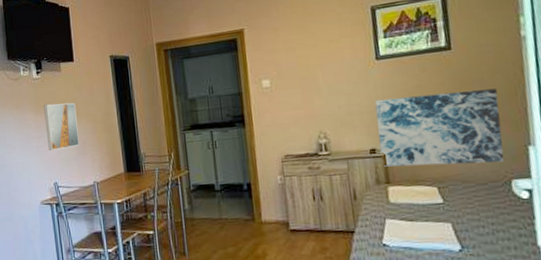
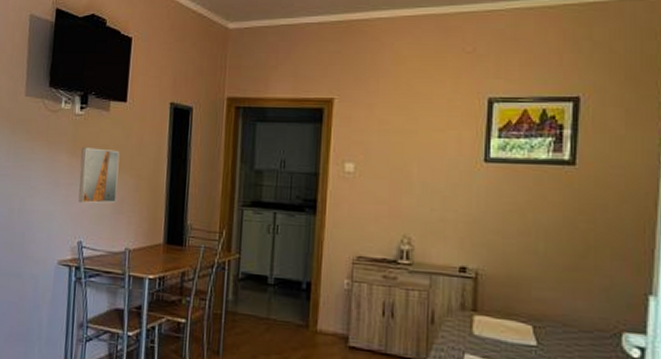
wall art: present [375,88,505,167] -> none [472,209,622,310]

